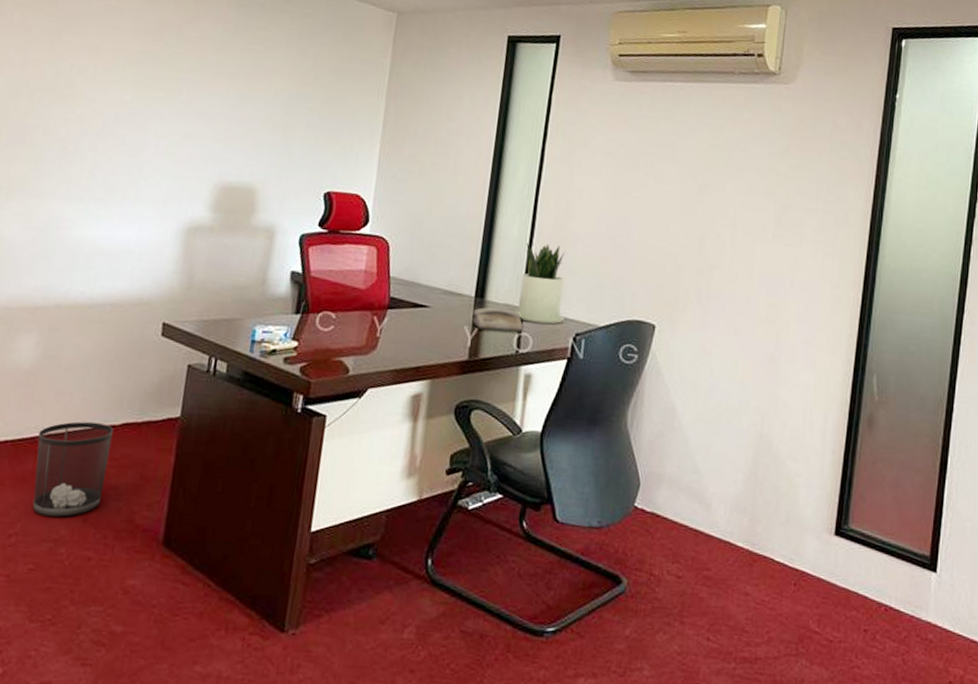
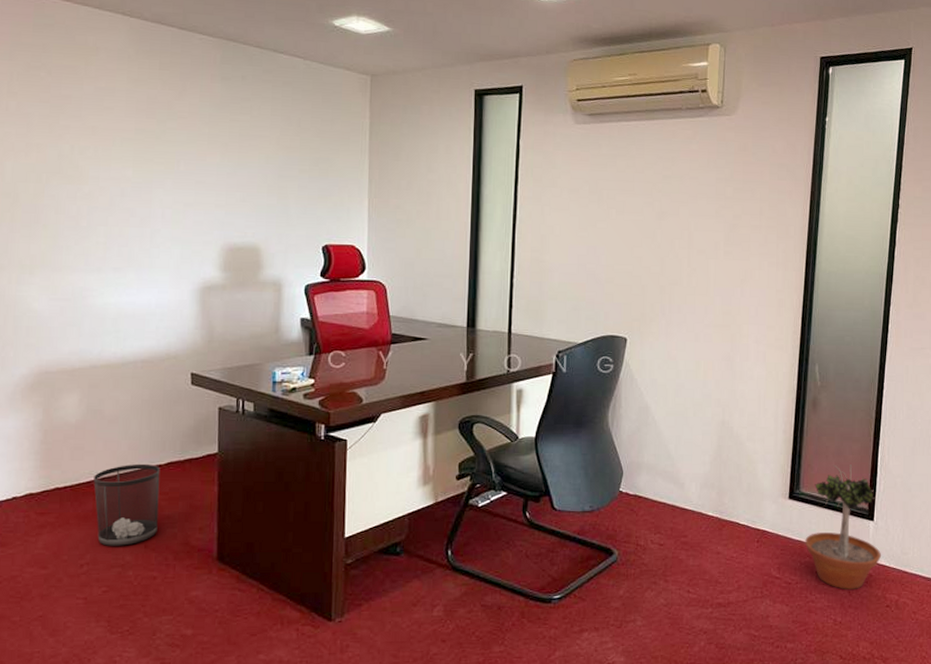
telephone: present [472,307,524,334] -> none [466,334,512,356]
planter: present [516,242,565,325] -> none [504,275,547,345]
potted tree: none [852,499,944,657] -> present [805,464,881,589]

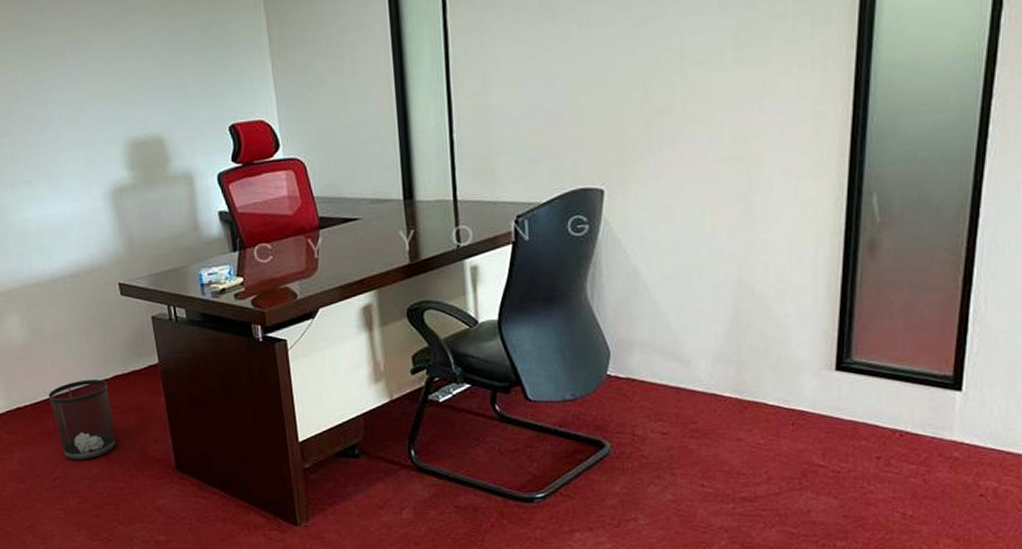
potted tree: present [805,464,881,589] -> none [860,321,972,477]

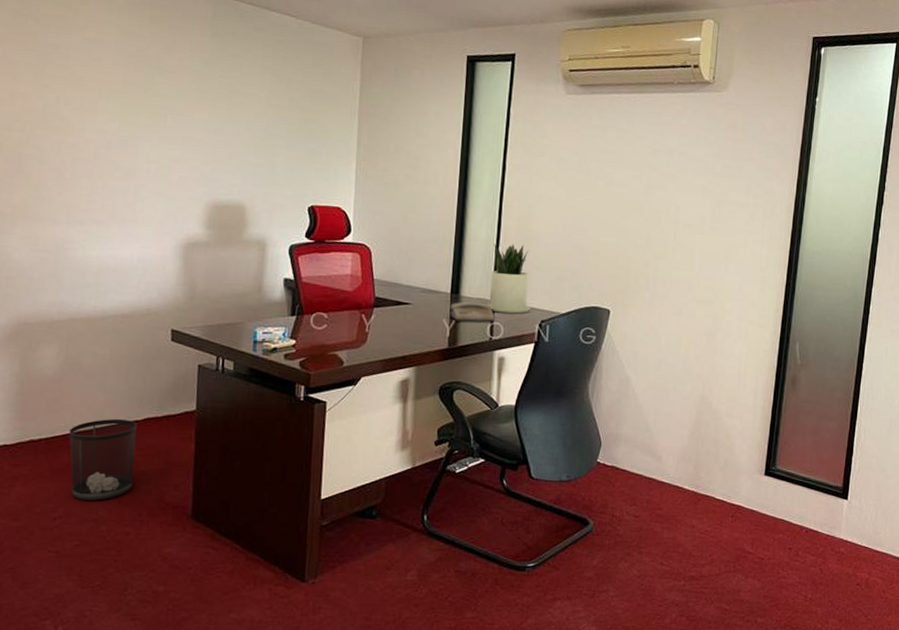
telephone: none [405,204,460,232] -> present [449,301,495,323]
planter: none [447,127,502,214] -> present [488,243,530,314]

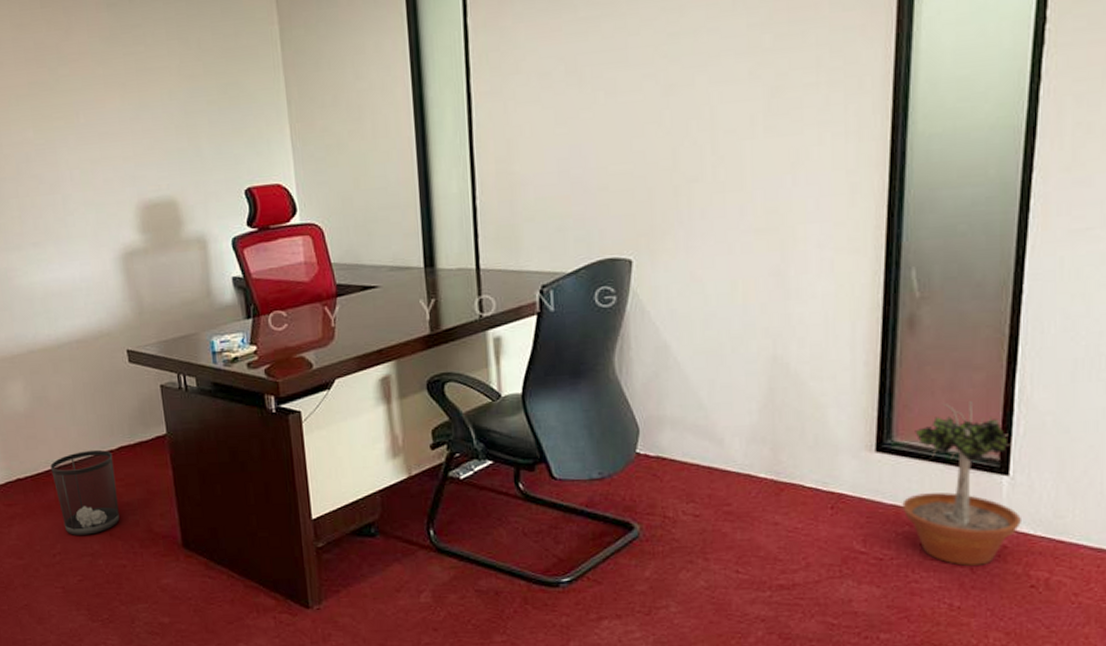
telephone: present [449,301,495,323] -> none [425,273,483,302]
planter: present [488,243,530,314] -> none [469,194,526,283]
potted tree: none [779,443,854,567] -> present [902,401,1021,566]

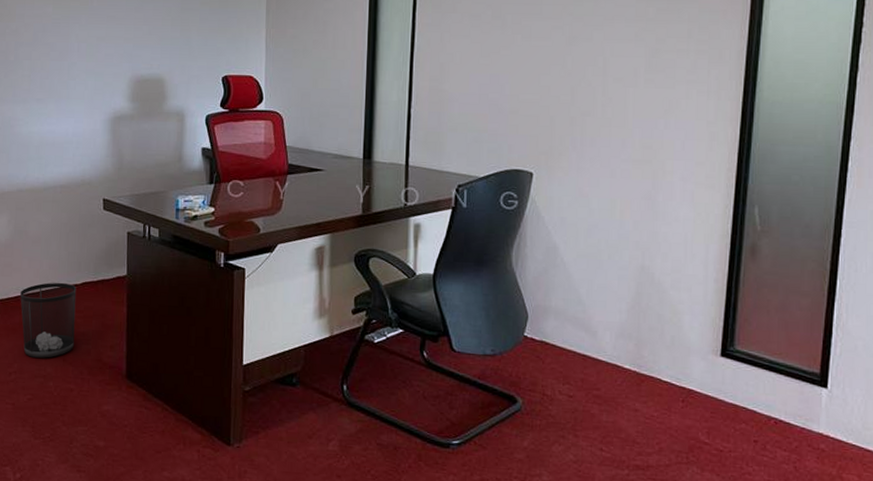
potted tree: present [902,401,1021,566] -> none [740,322,836,465]

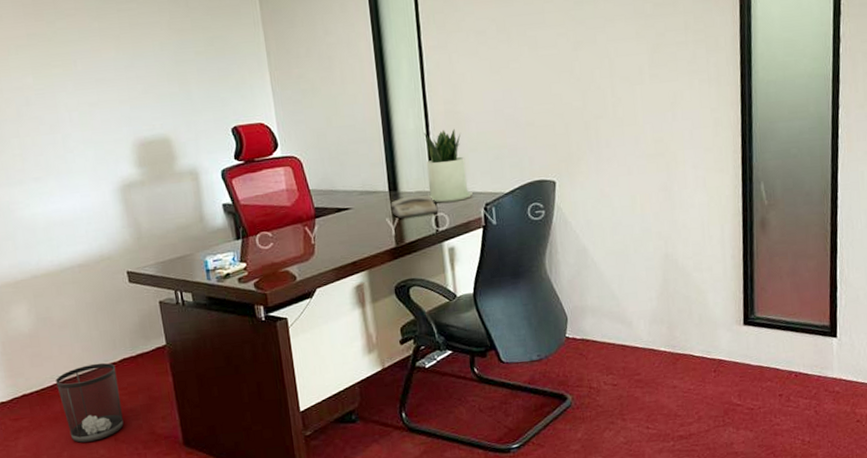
telephone: none [362,166,409,189] -> present [390,195,438,219]
planter: none [401,105,446,179] -> present [424,129,473,203]

